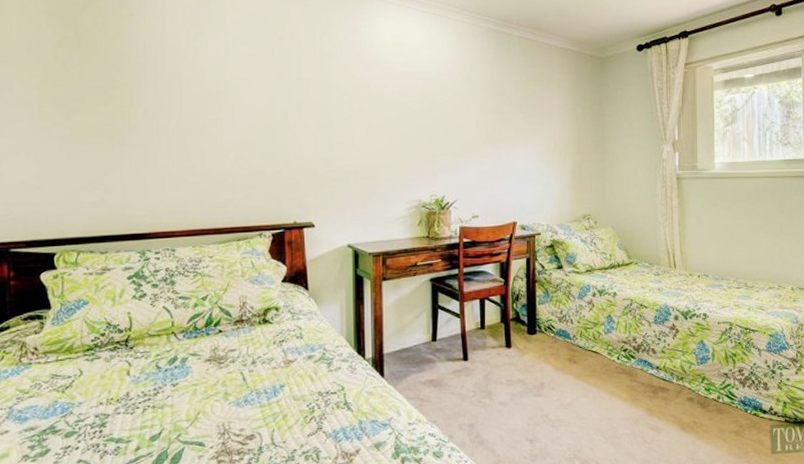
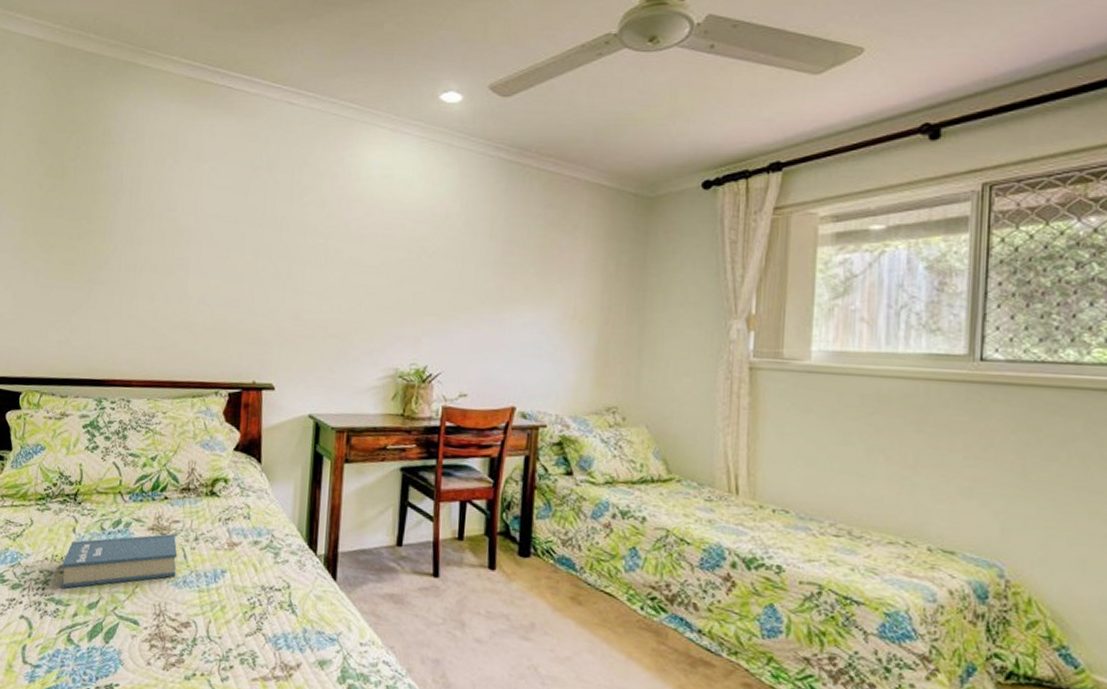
book: none [119,361,237,428] -> present [60,533,178,589]

